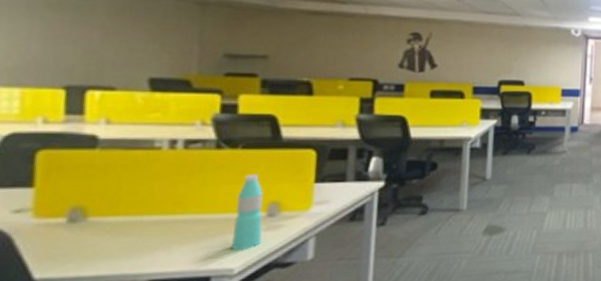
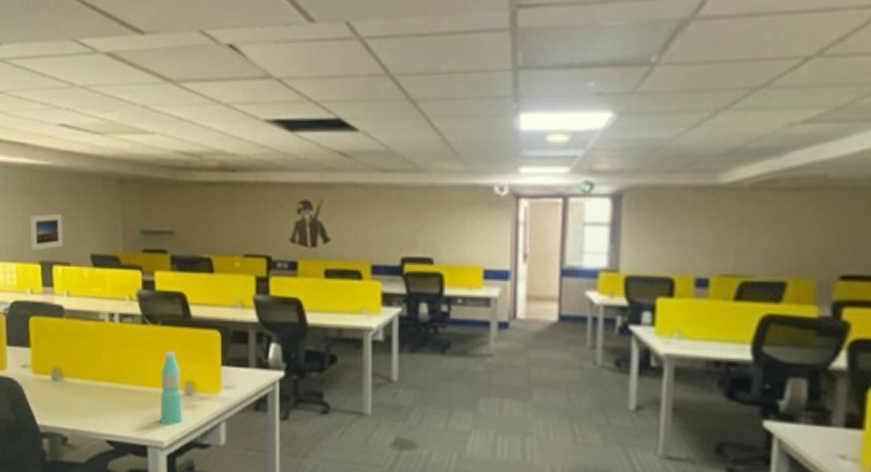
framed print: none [51,33,109,73] -> present [30,214,63,250]

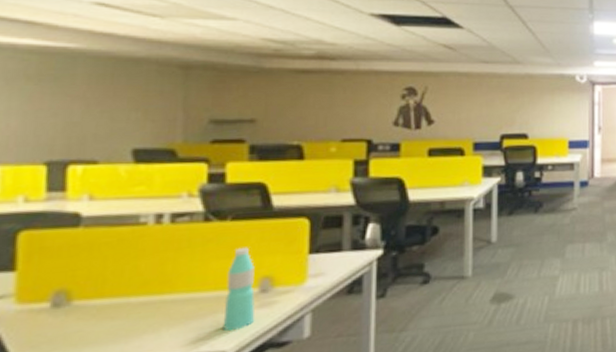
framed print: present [30,214,63,250] -> none [31,105,90,149]

